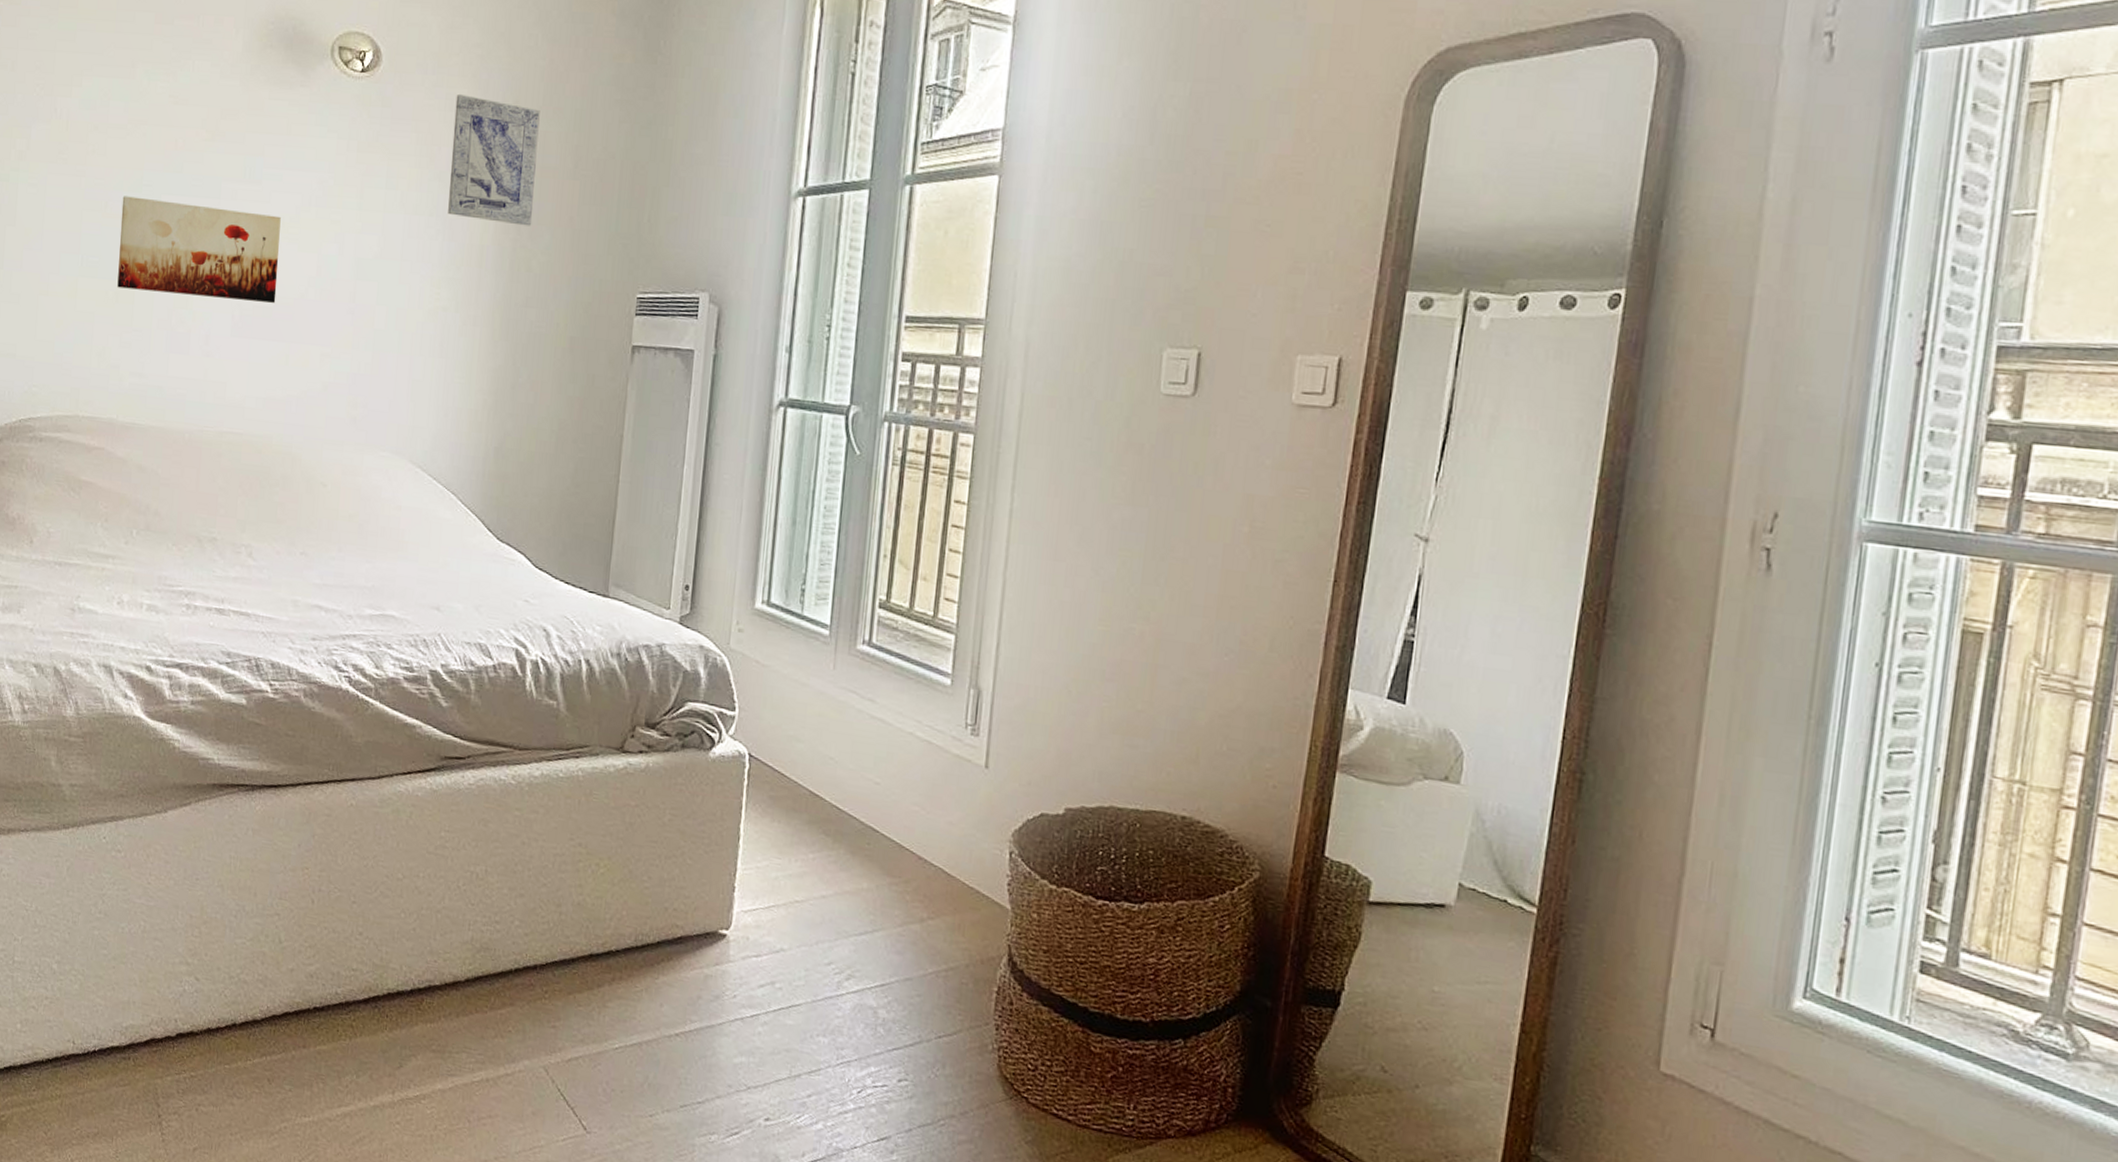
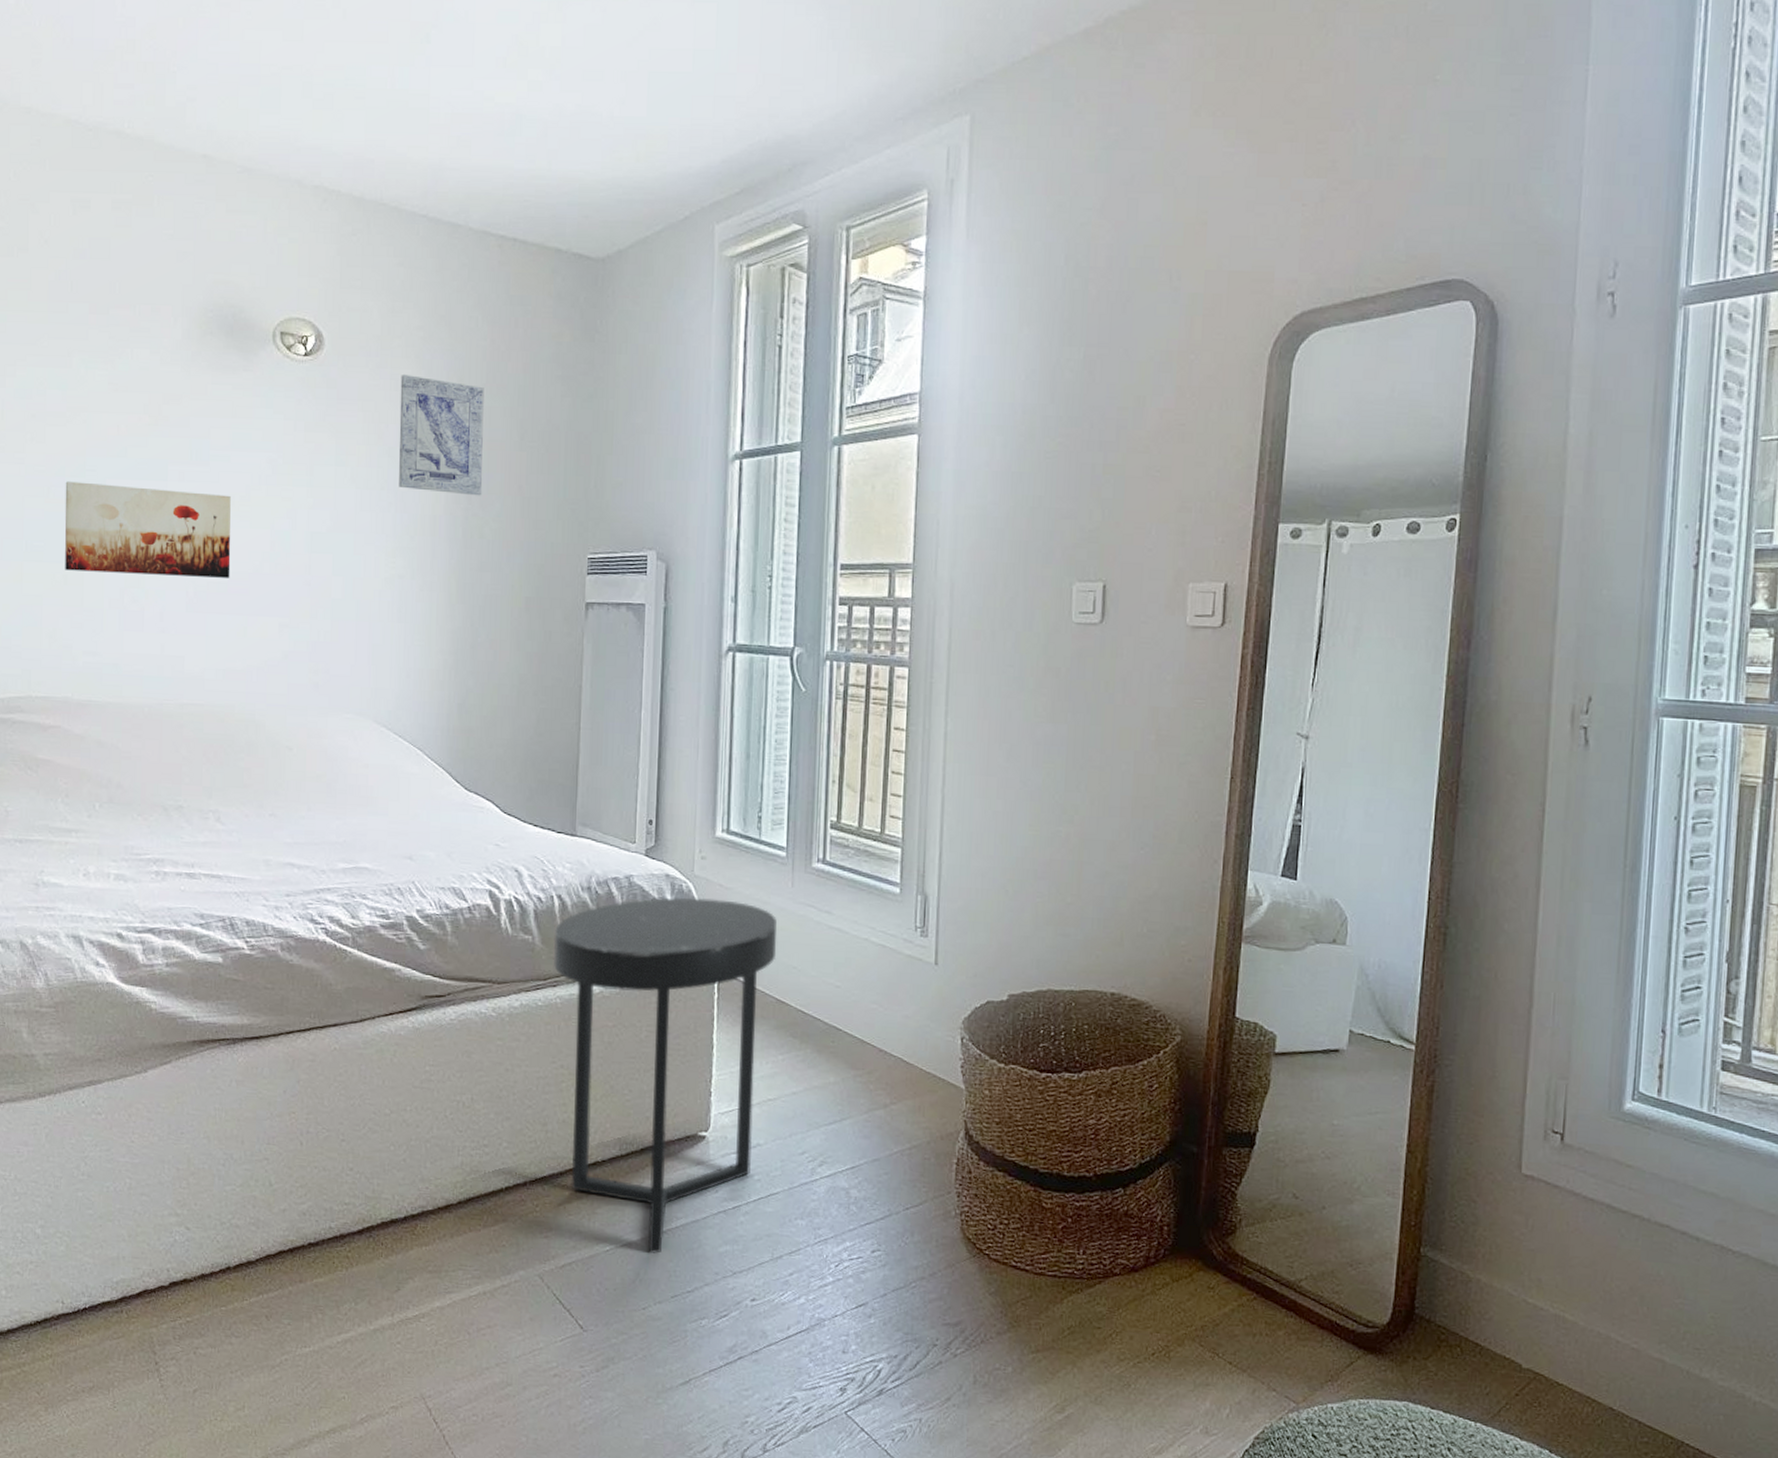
side table: none [578,670,815,1057] -> present [553,897,777,1254]

